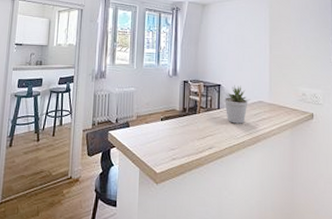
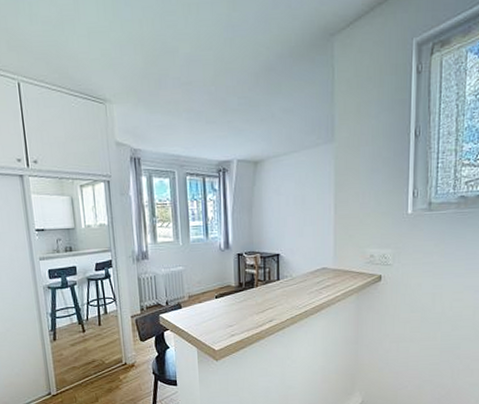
potted plant: present [225,85,251,124] -> none [284,253,313,294]

